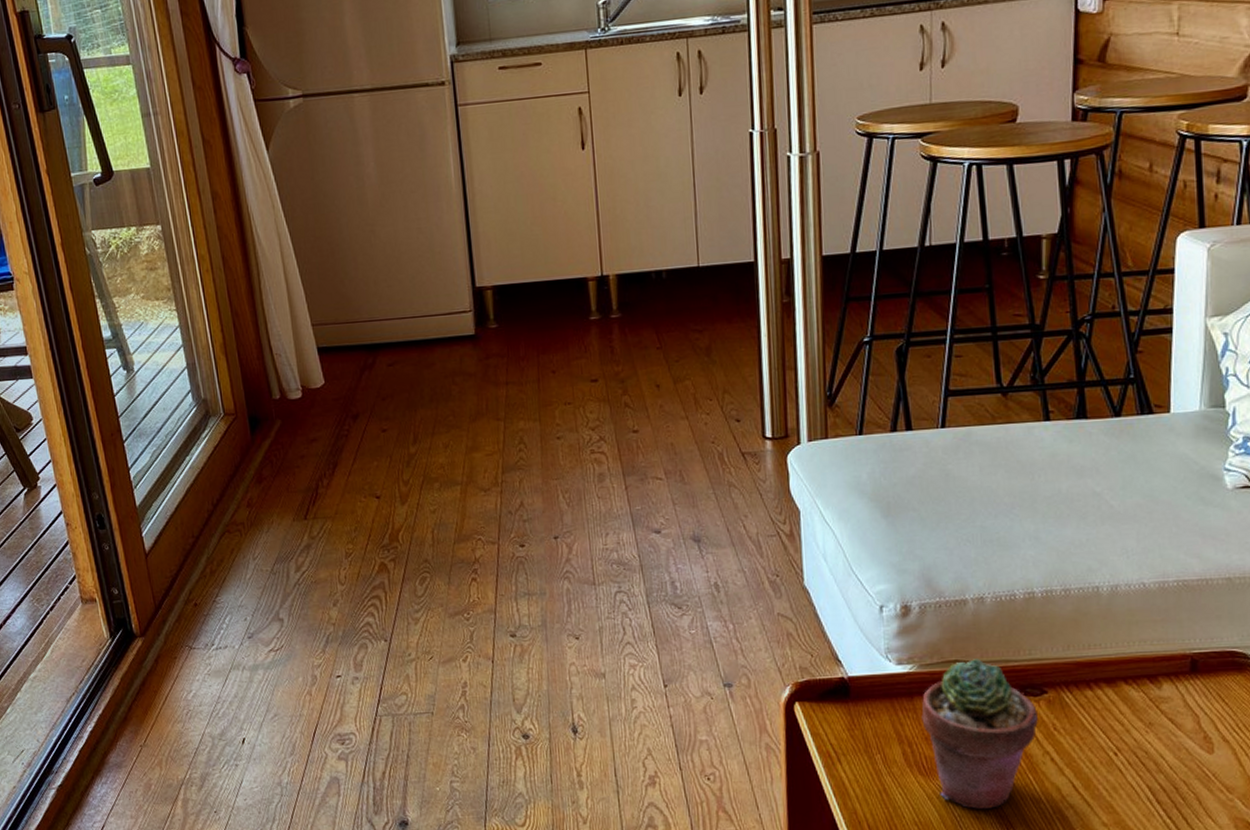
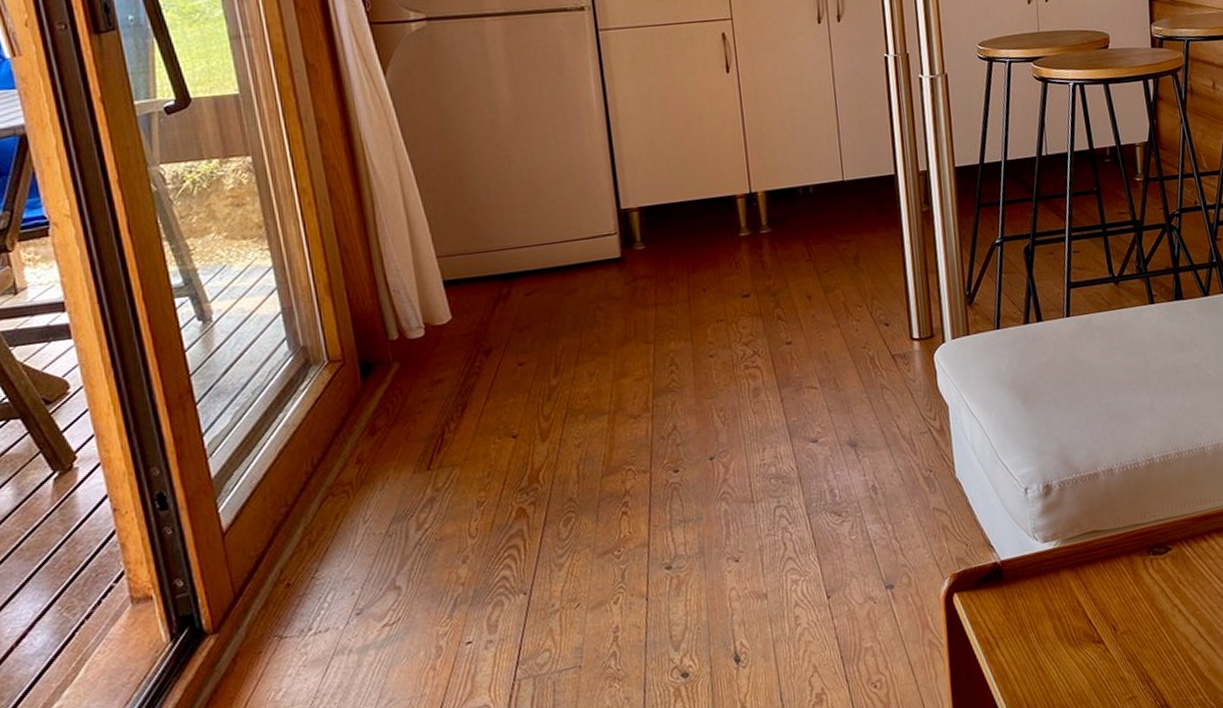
potted succulent: present [921,659,1038,809] -> none [1067,526,1166,671]

